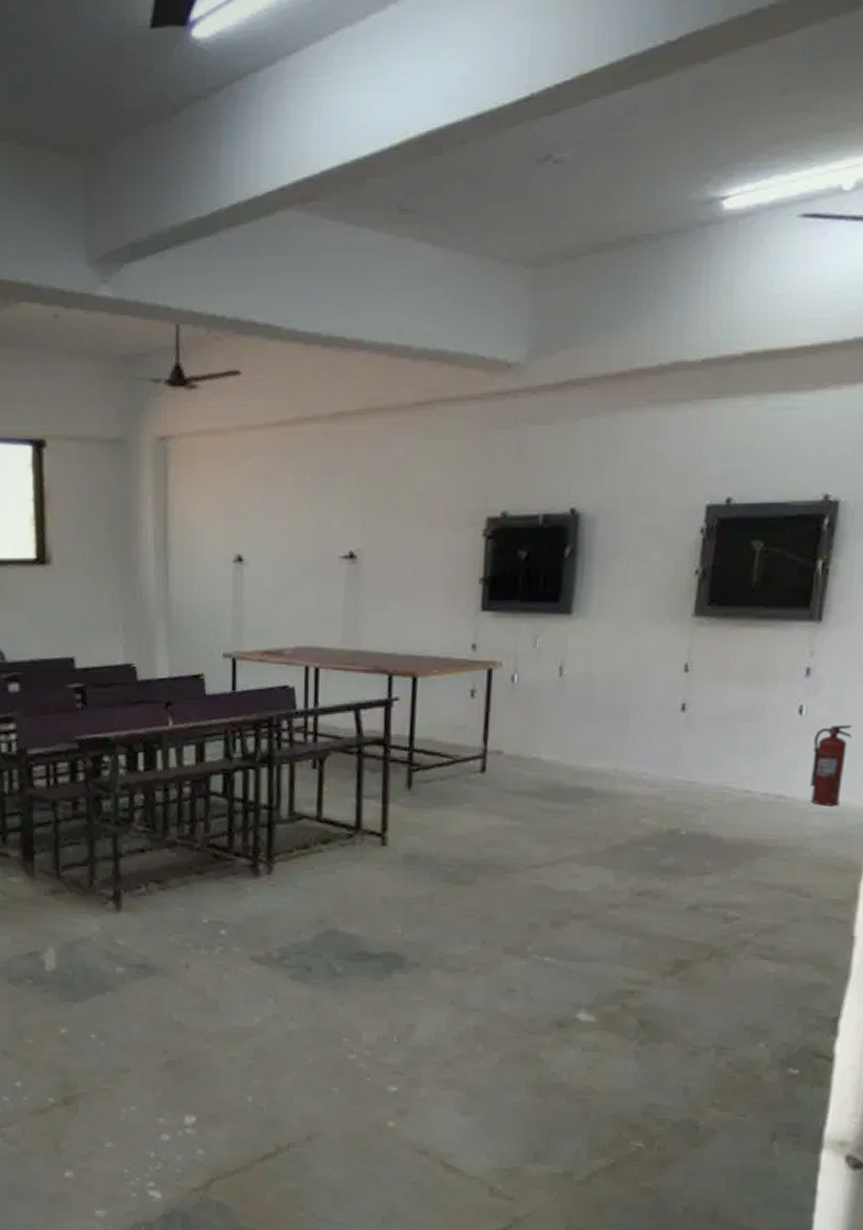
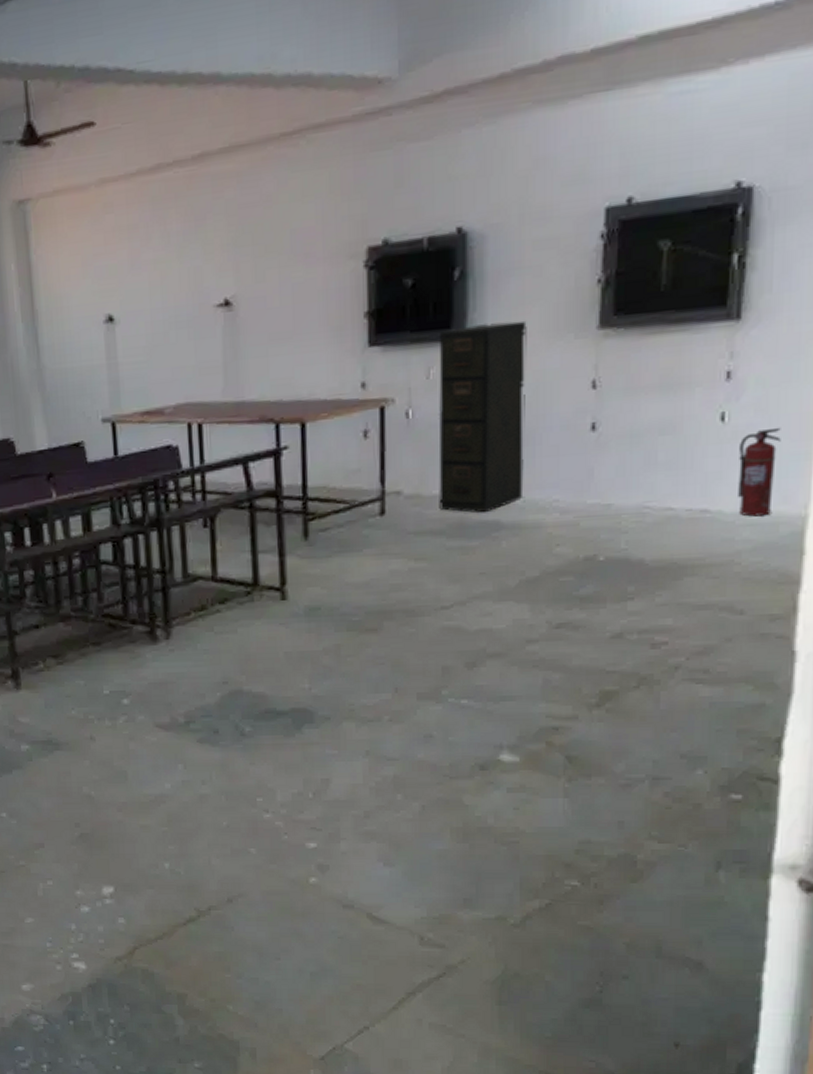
filing cabinet: none [536,600,629,780] -> present [438,320,527,513]

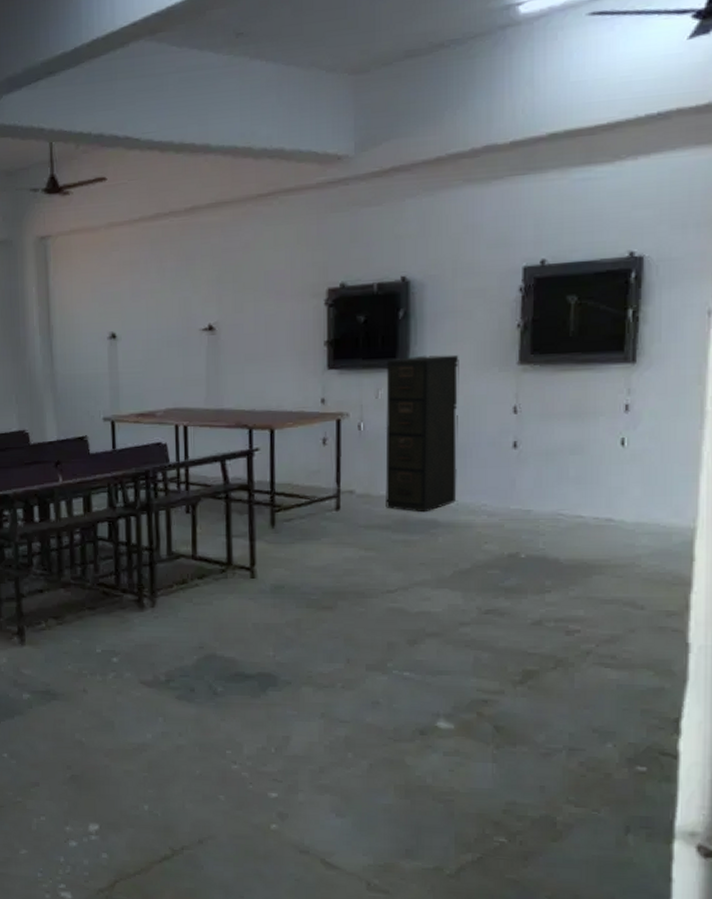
fire extinguisher: present [738,427,781,517] -> none [637,453,672,527]

